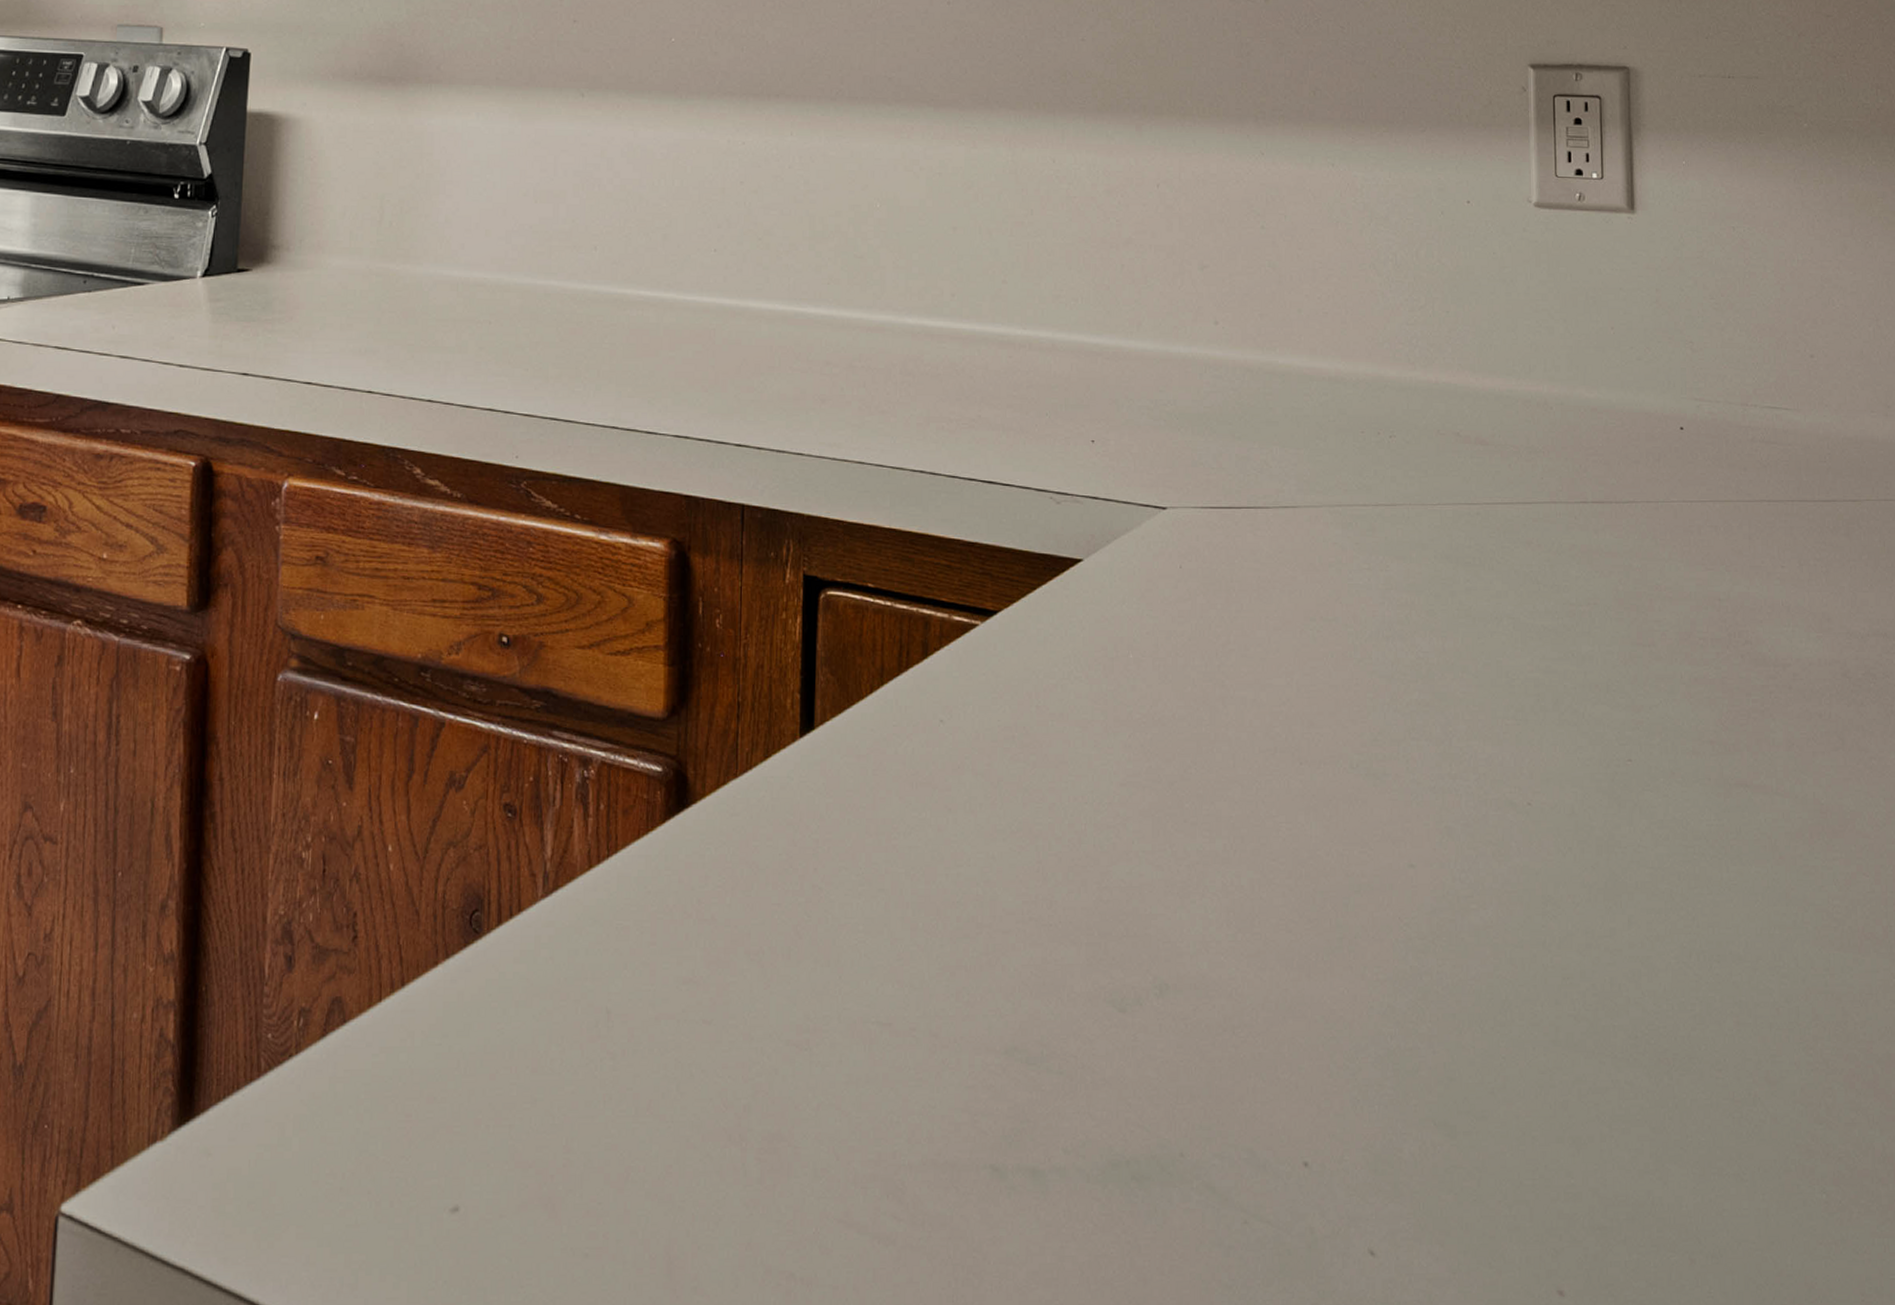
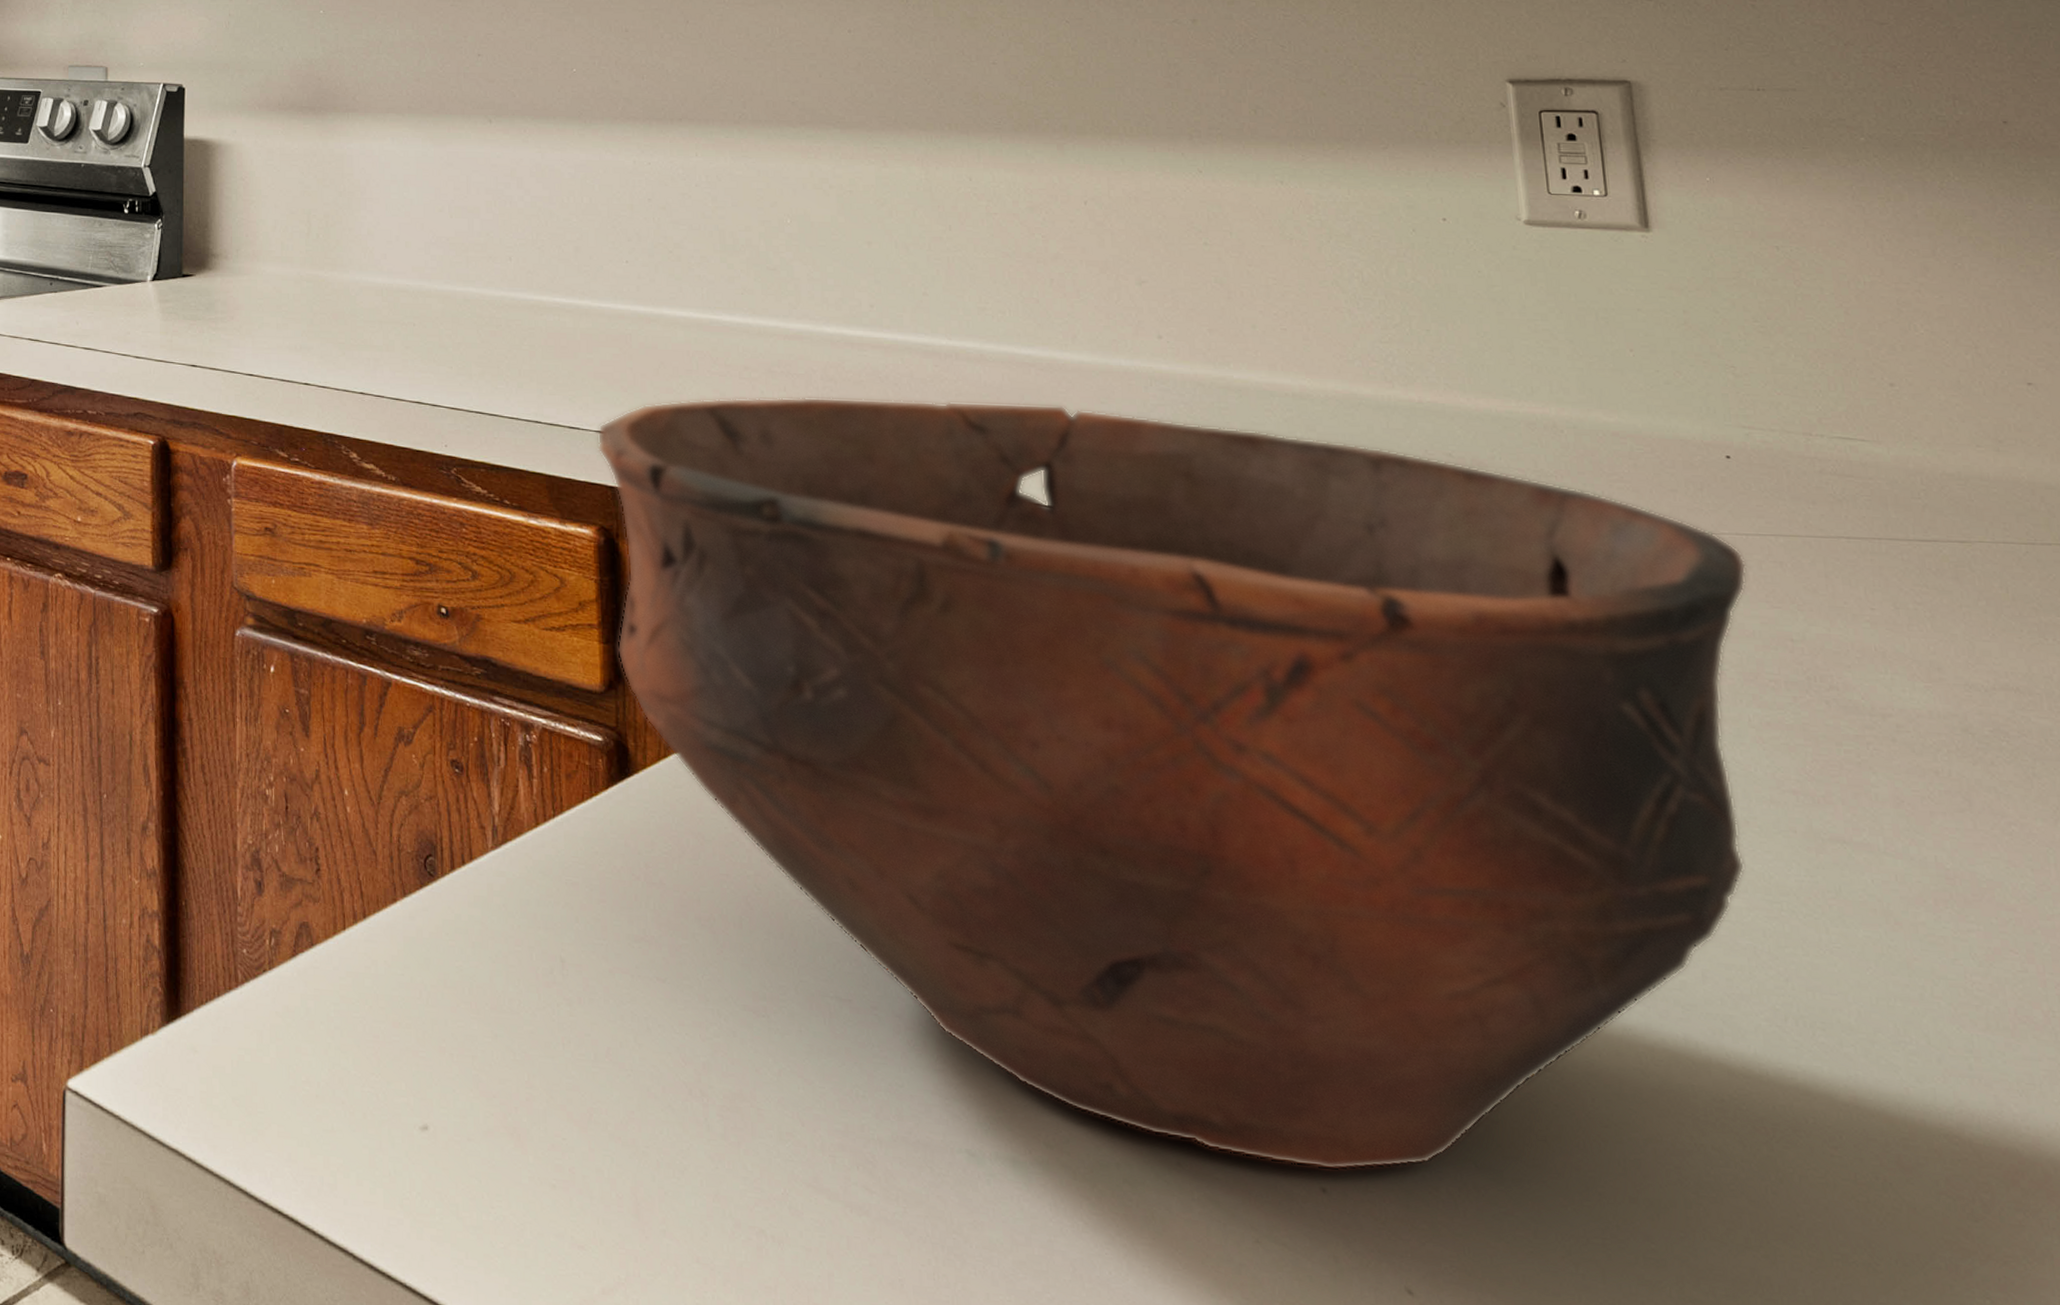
bowl: none [674,392,1689,1144] -> present [597,397,1747,1171]

